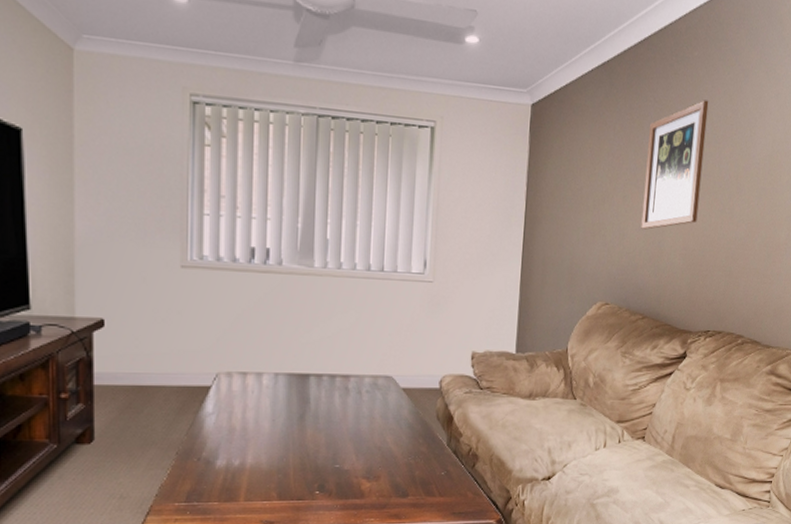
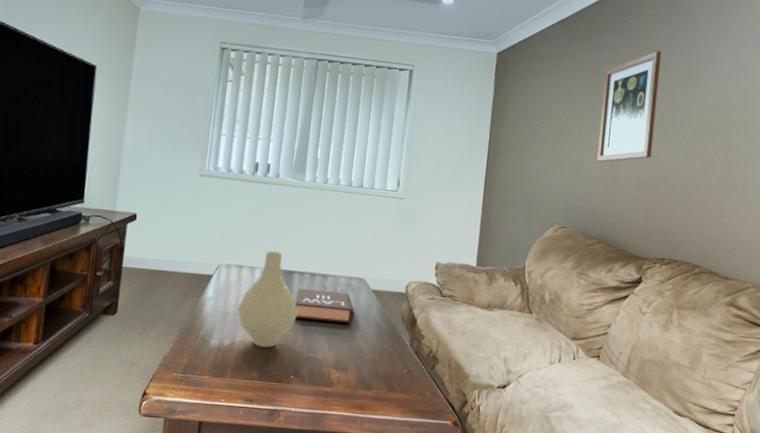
vase: none [246,352,318,463] -> present [238,251,298,348]
book: none [313,393,383,428] -> present [295,288,355,324]

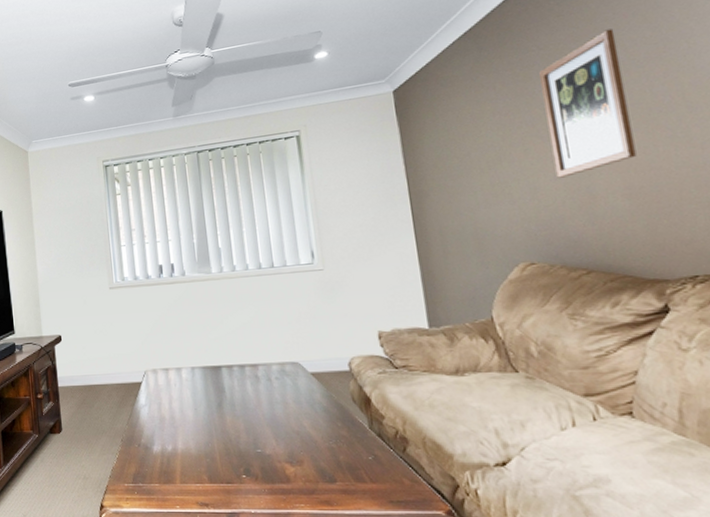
vase: present [238,251,298,348] -> none [173,348,235,448]
book: present [295,288,355,324] -> none [229,380,297,414]

